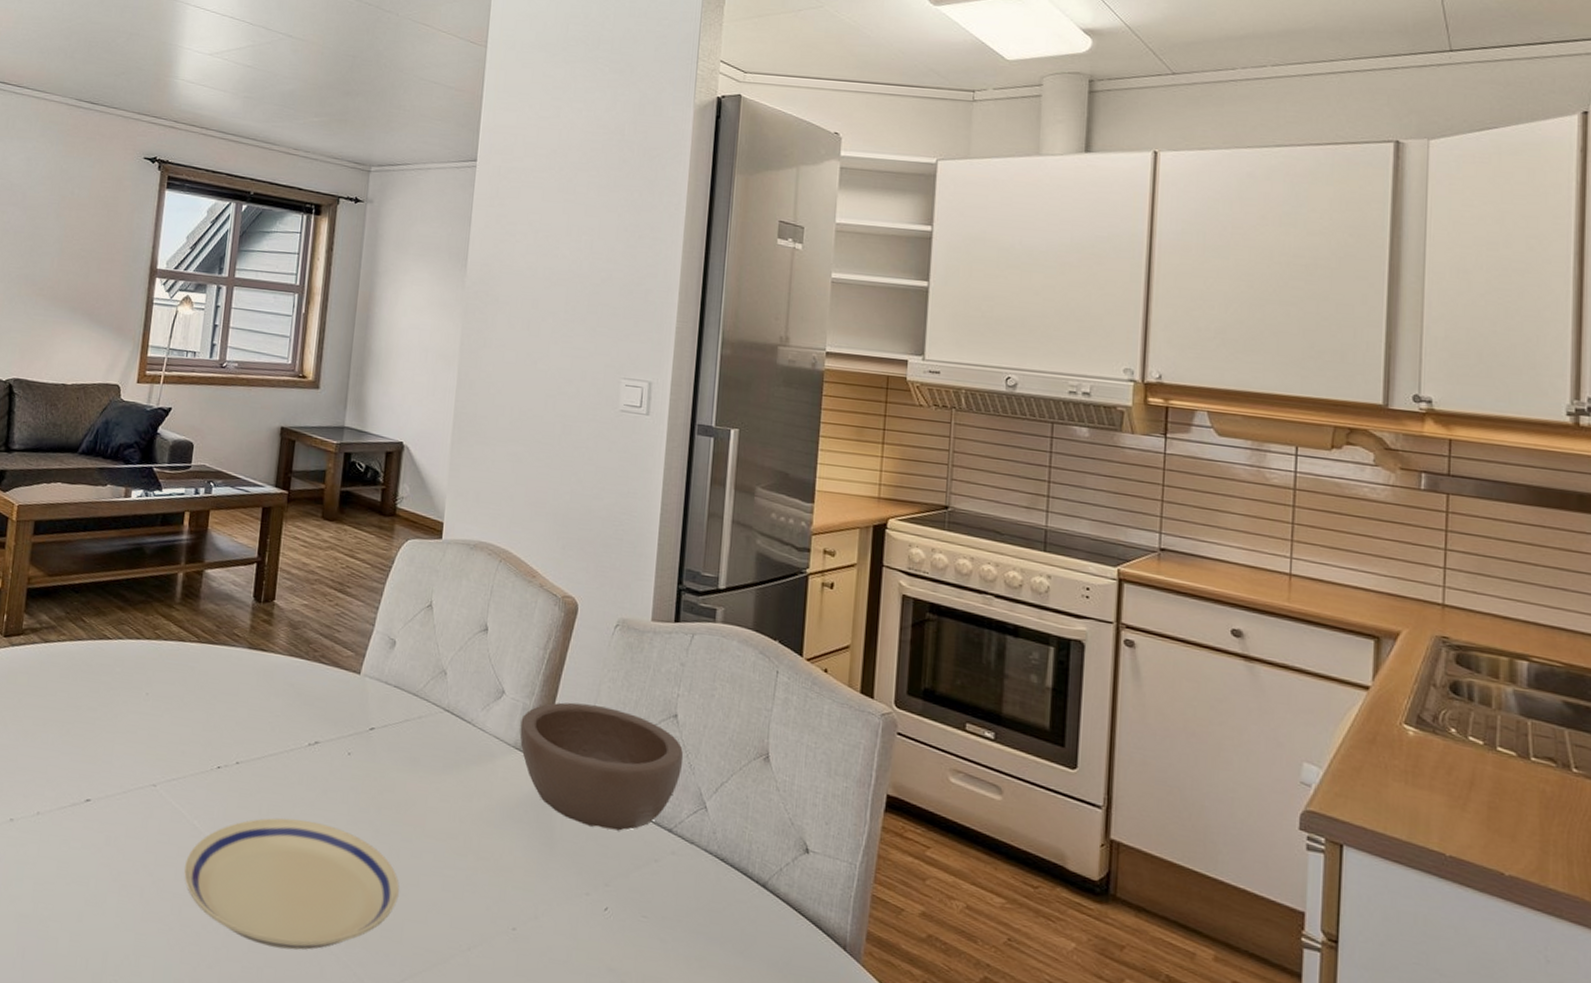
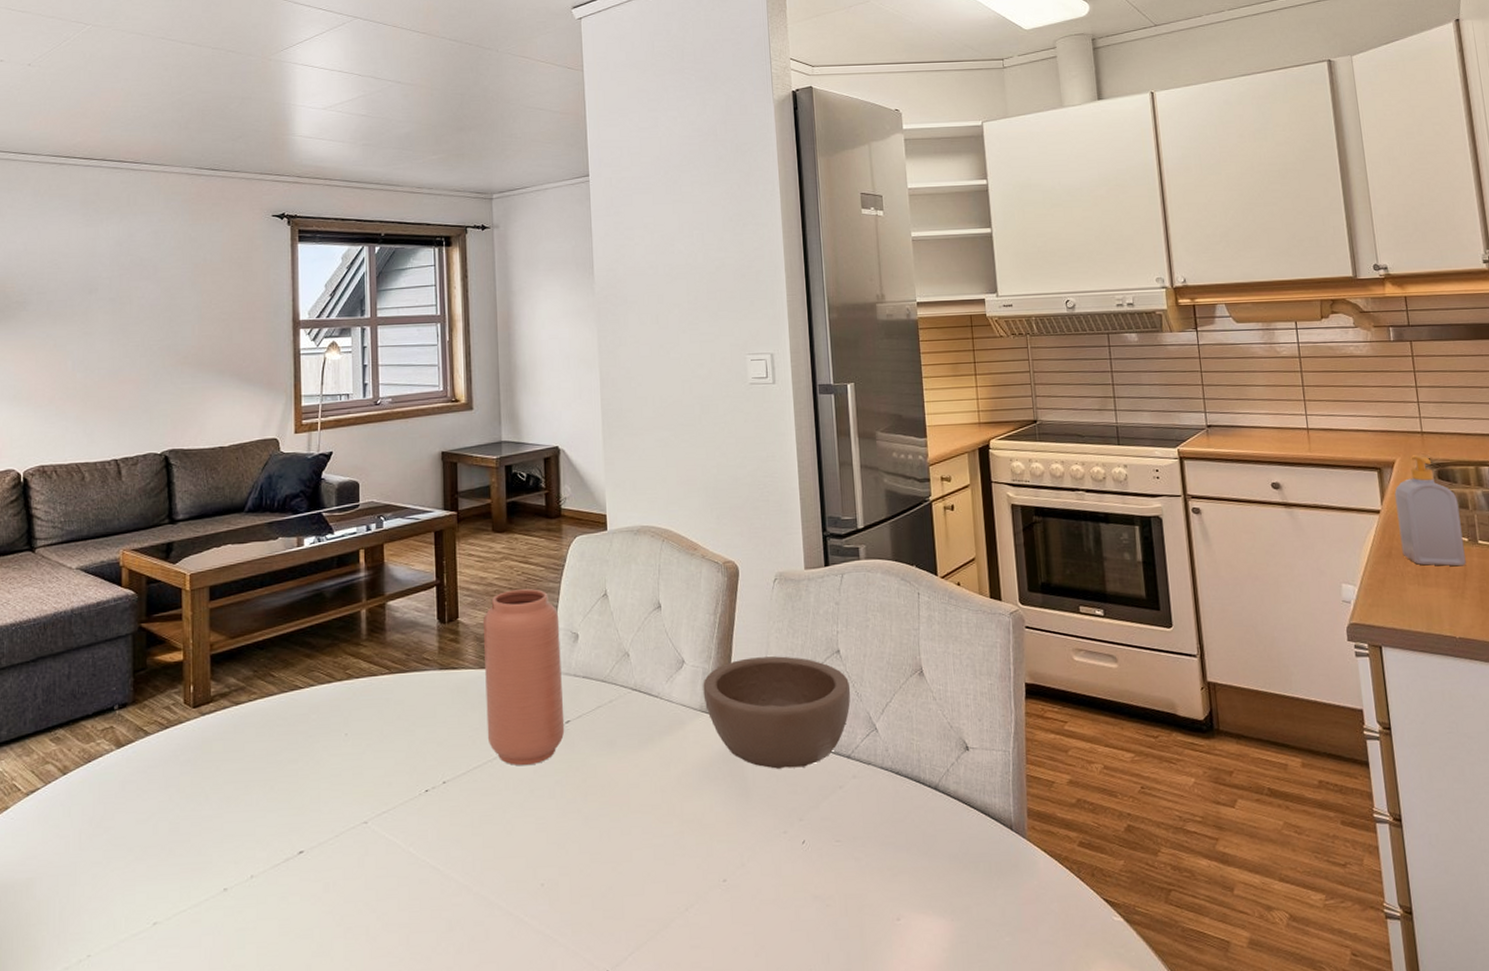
plate: present [184,818,399,950] -> none [407,822,615,953]
vase: none [287,581,379,765] -> present [482,589,565,766]
soap bottle: none [1390,631,1478,773] -> present [1394,456,1466,567]

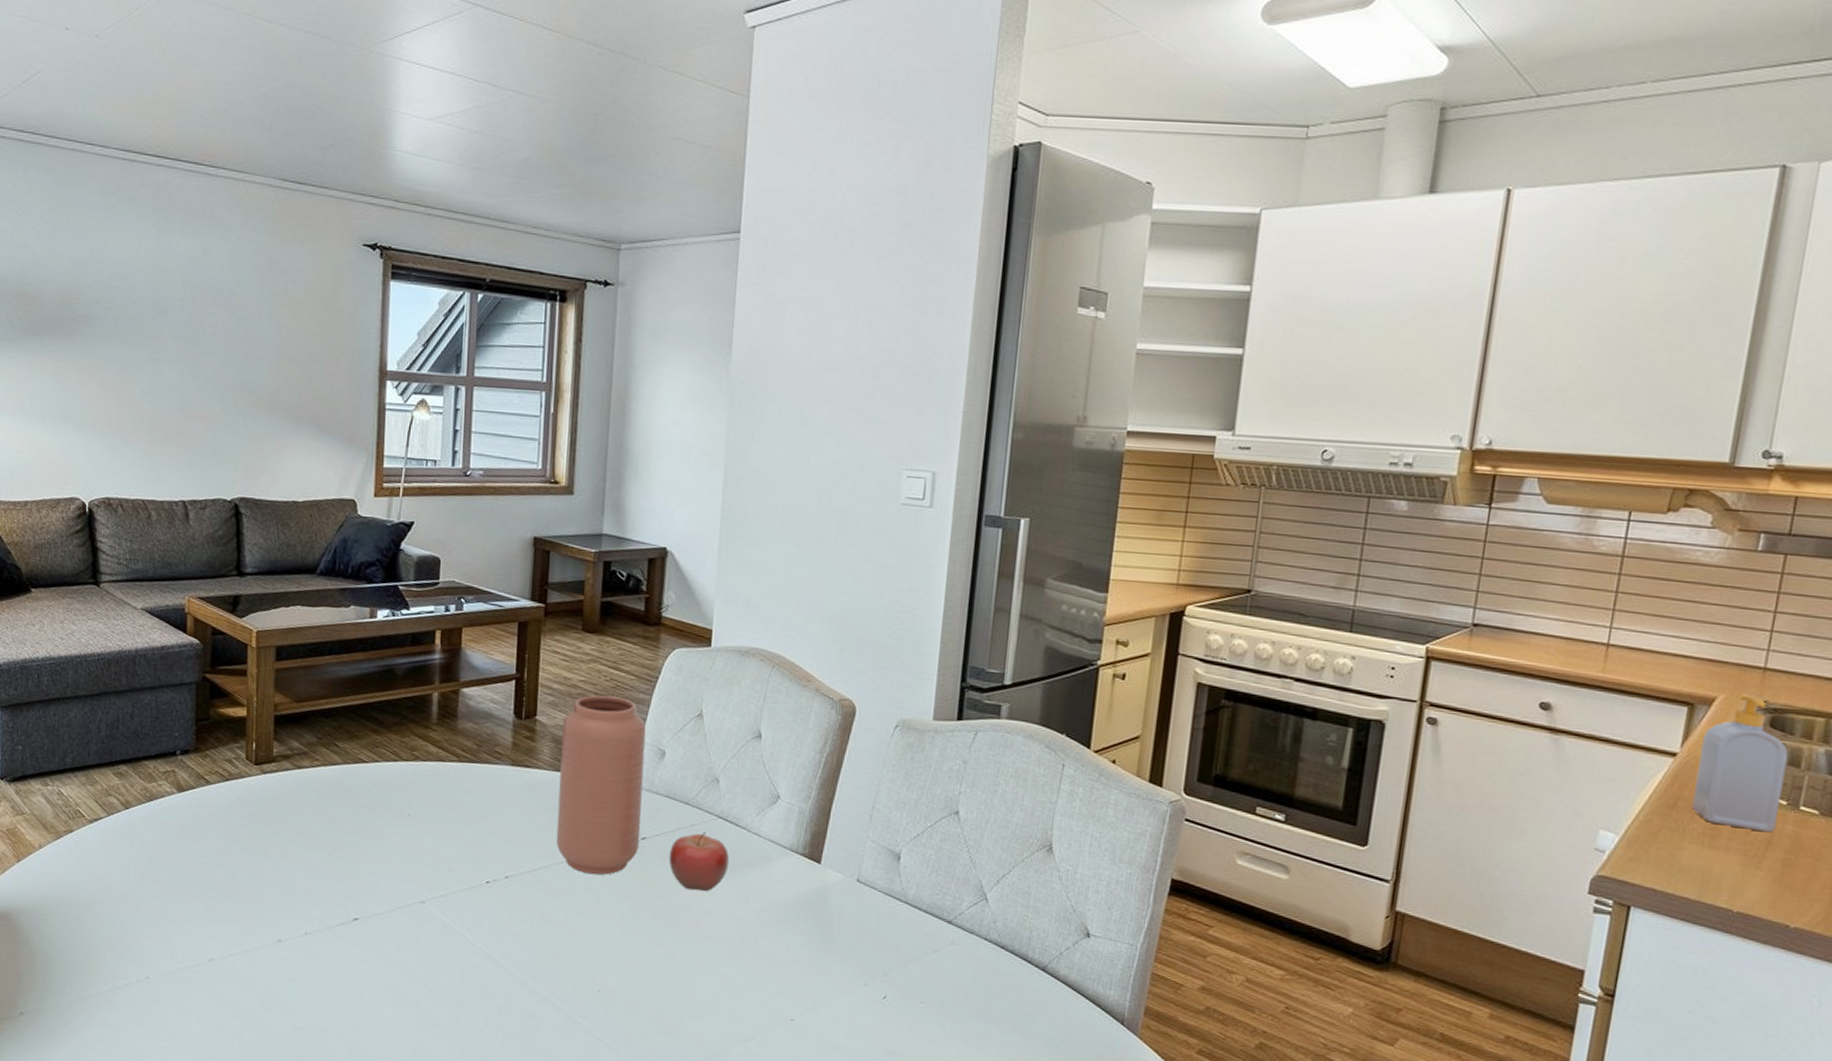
fruit: none [592,706,648,766] -> present [669,832,730,892]
bowl: present [703,656,851,769] -> none [796,804,965,925]

